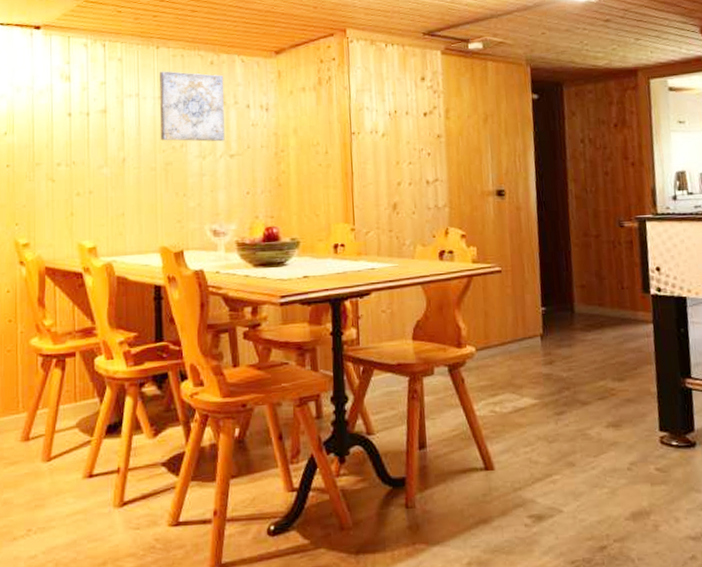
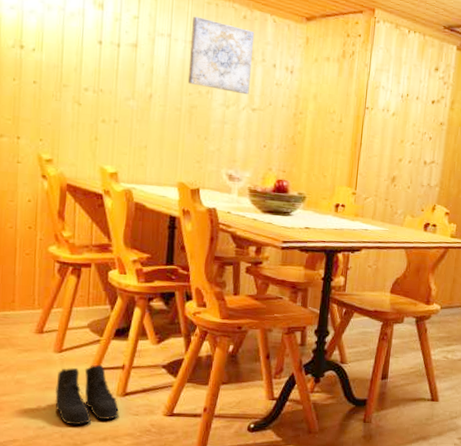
boots: none [46,470,117,550] -> present [55,364,119,426]

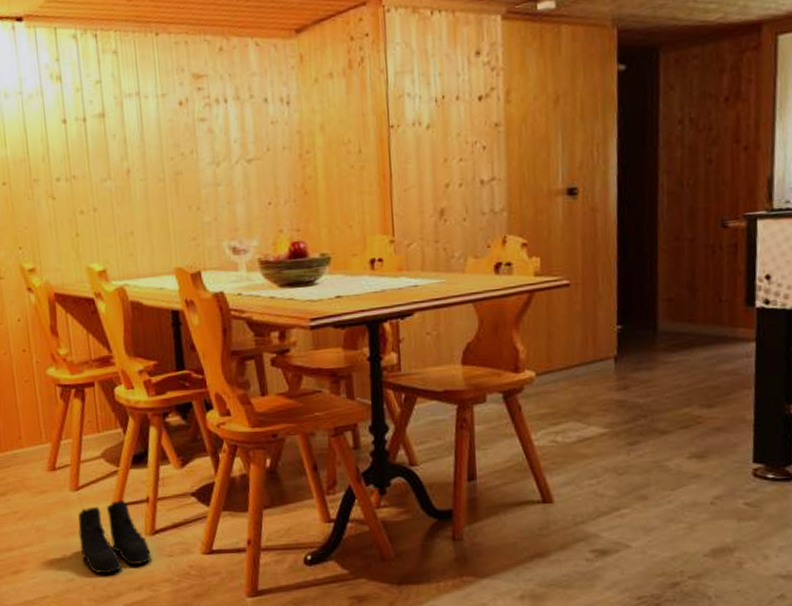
wall art: present [187,16,255,95] -> none [161,62,241,147]

